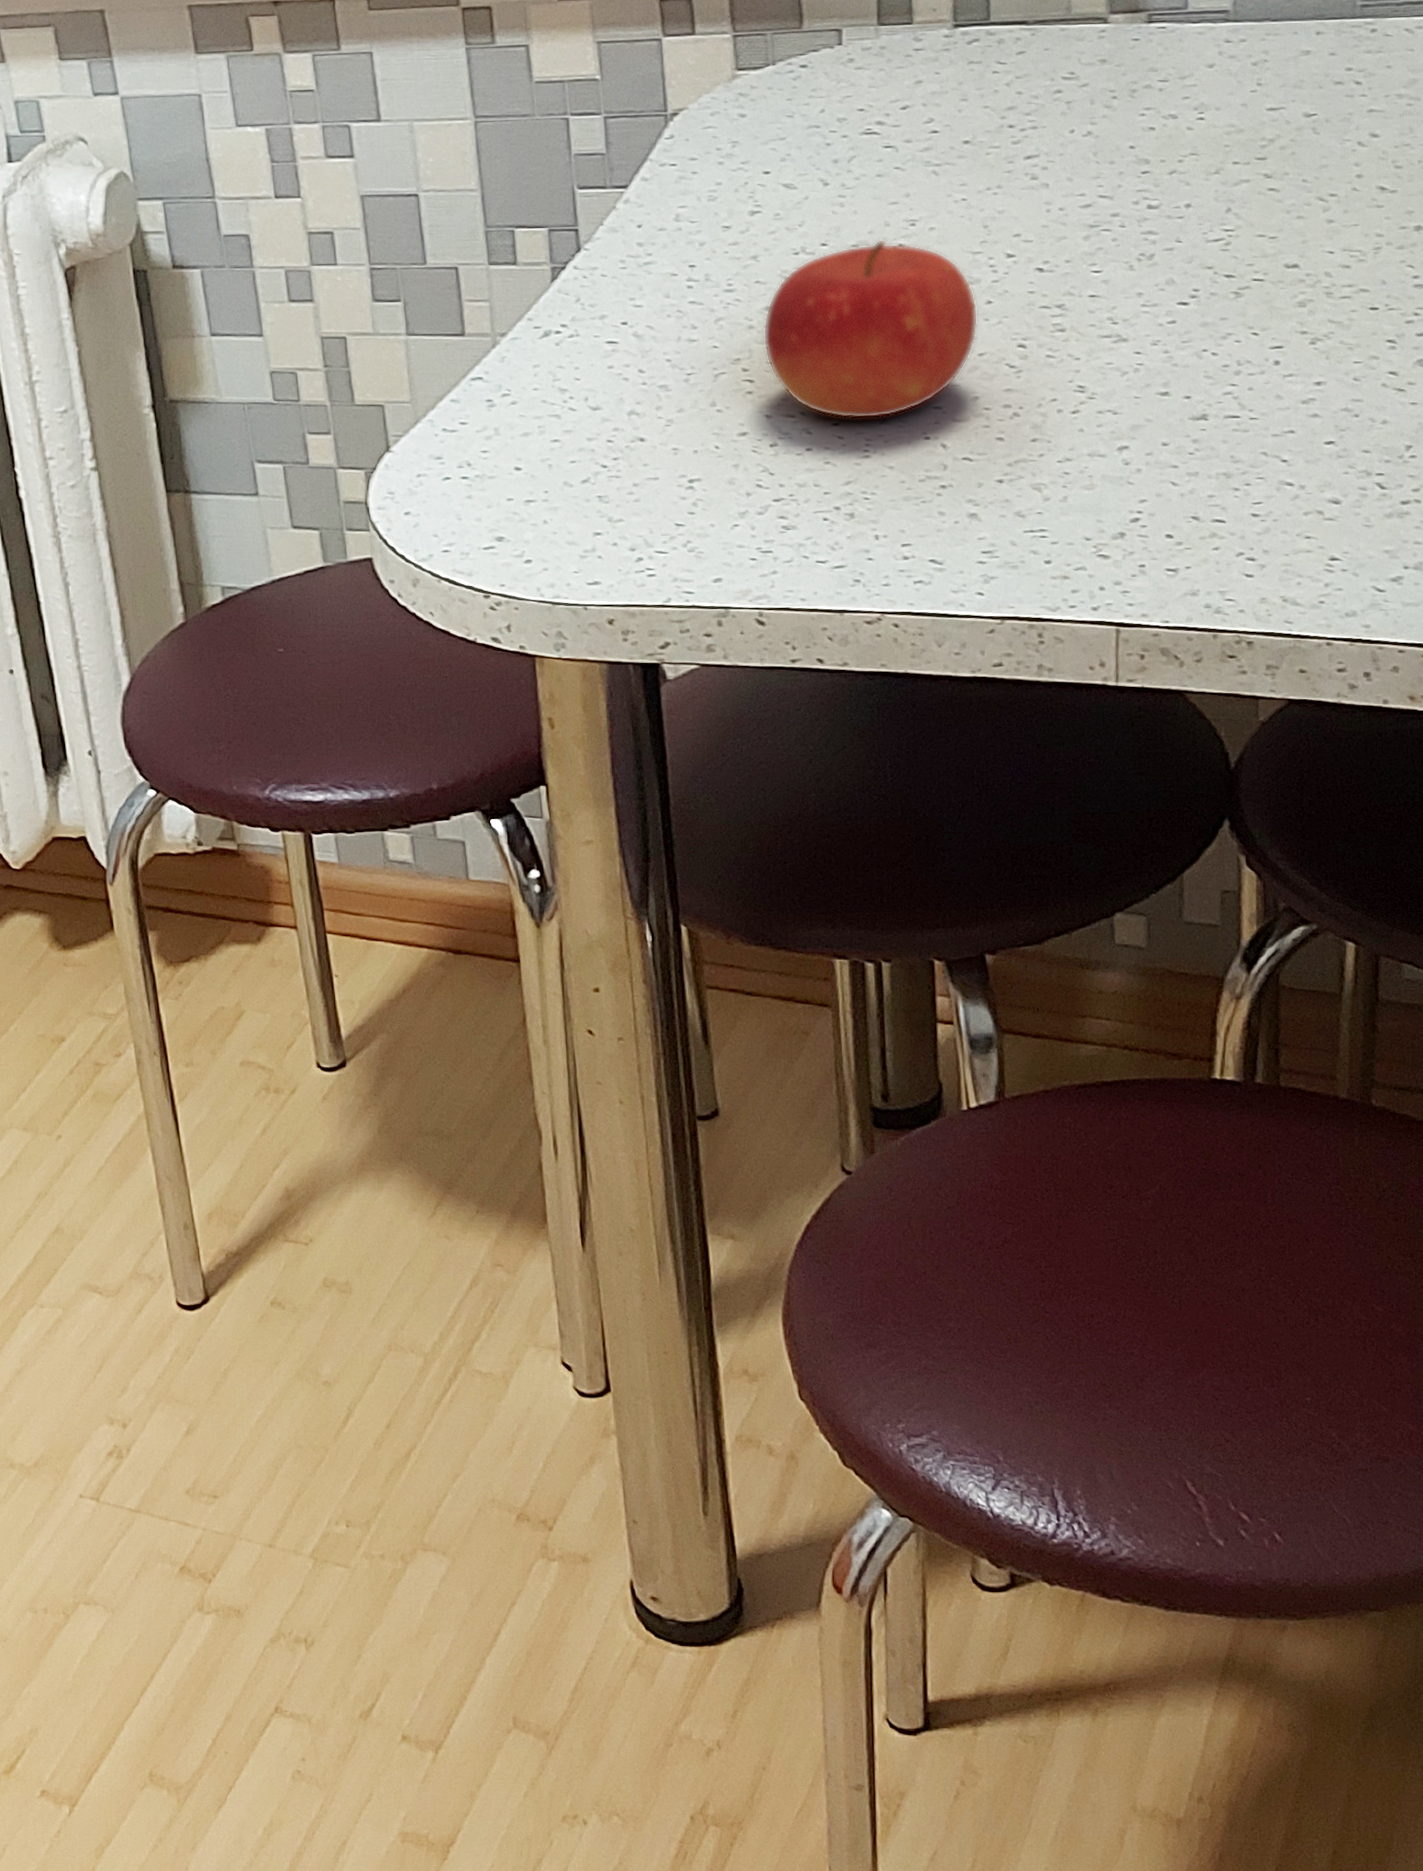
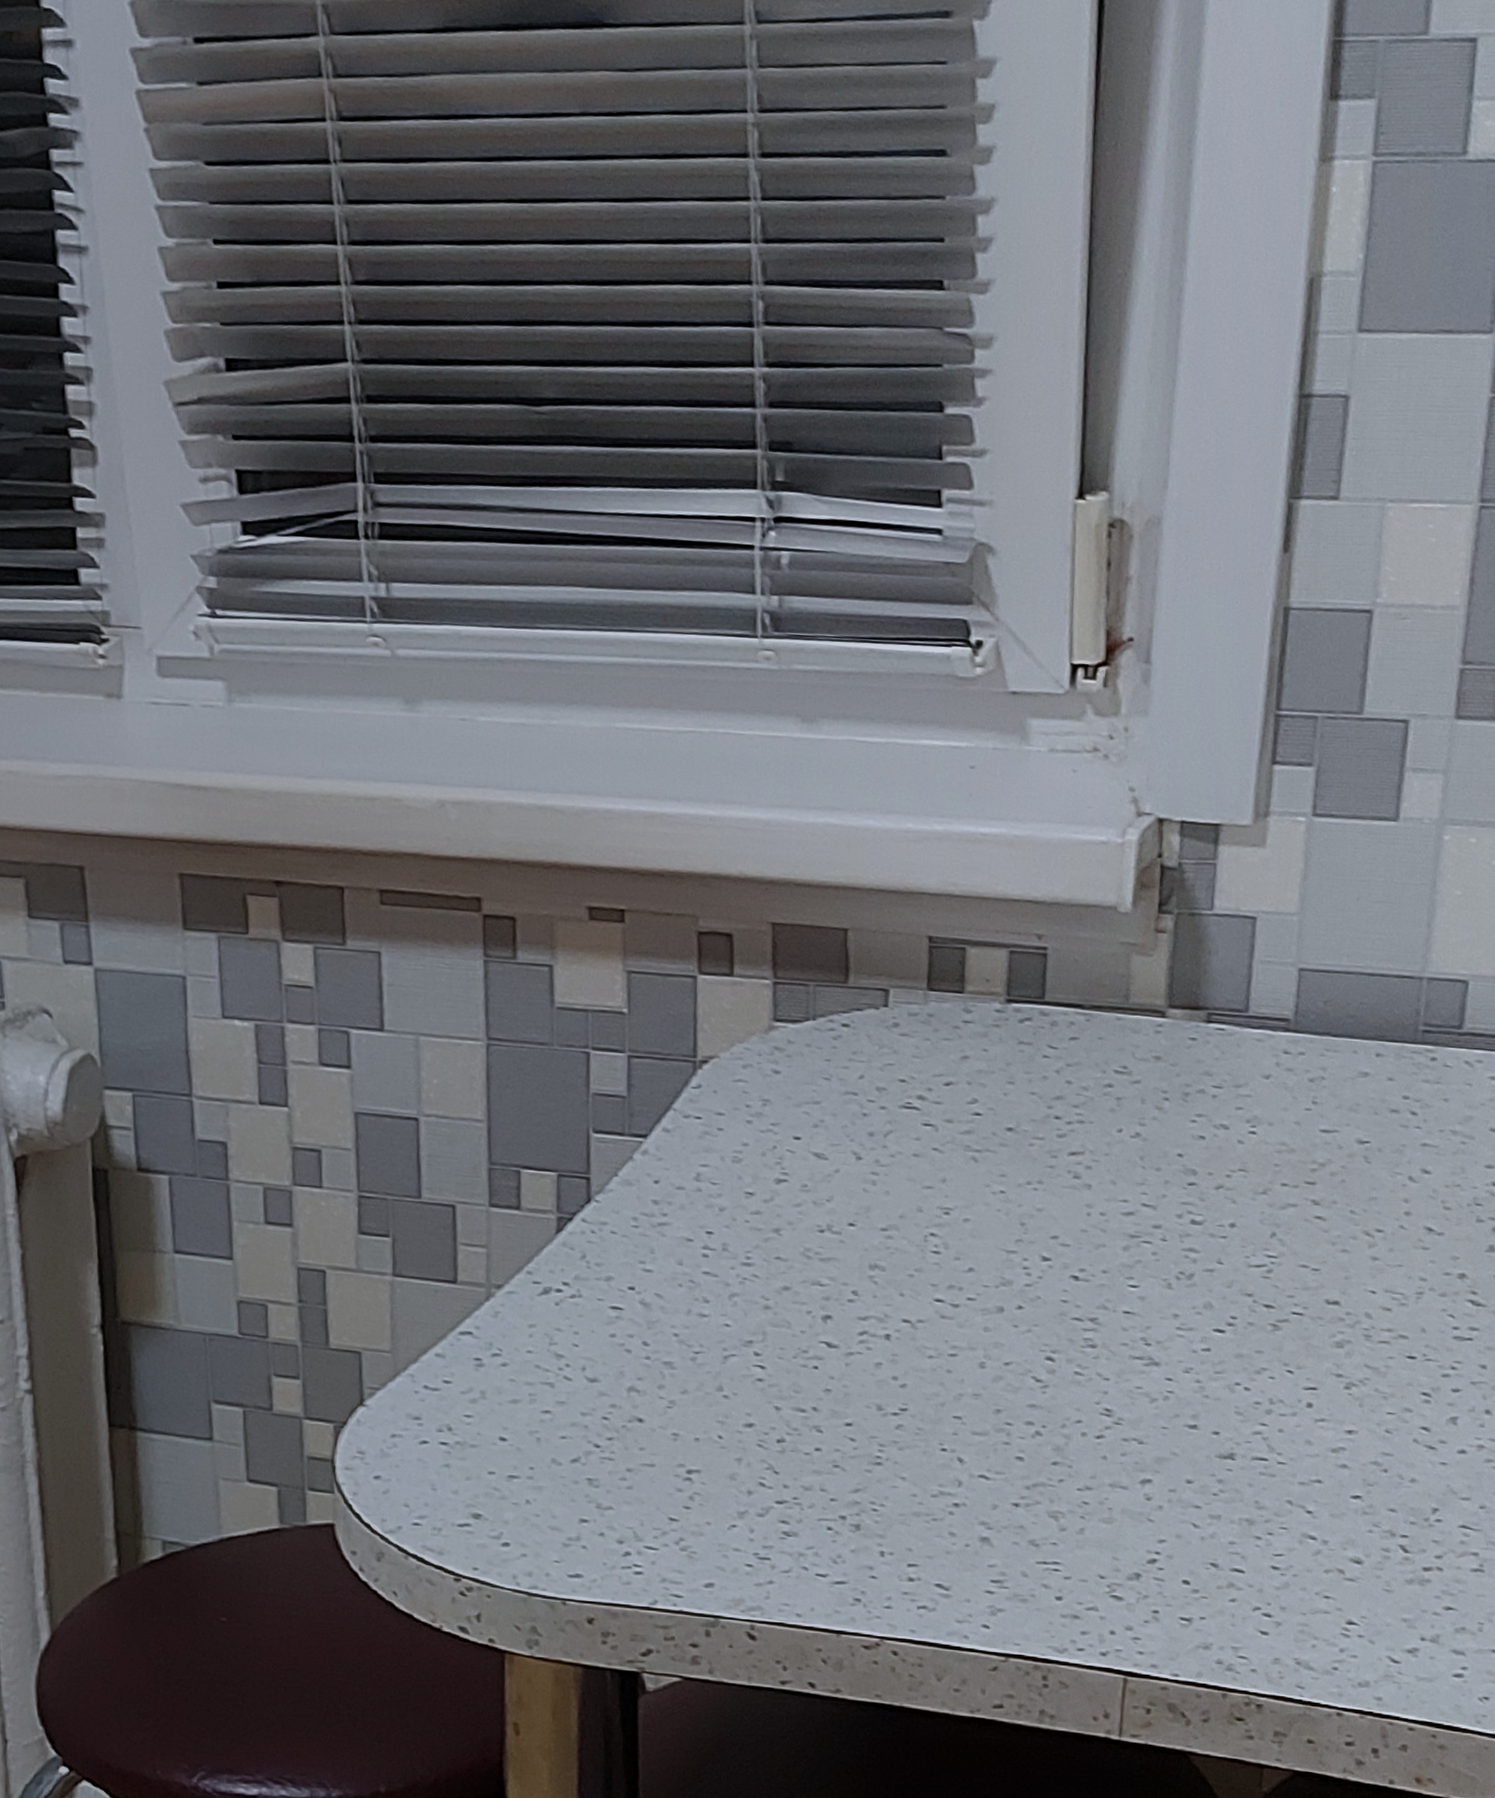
fruit: present [763,238,979,419] -> none [778,1225,1008,1423]

